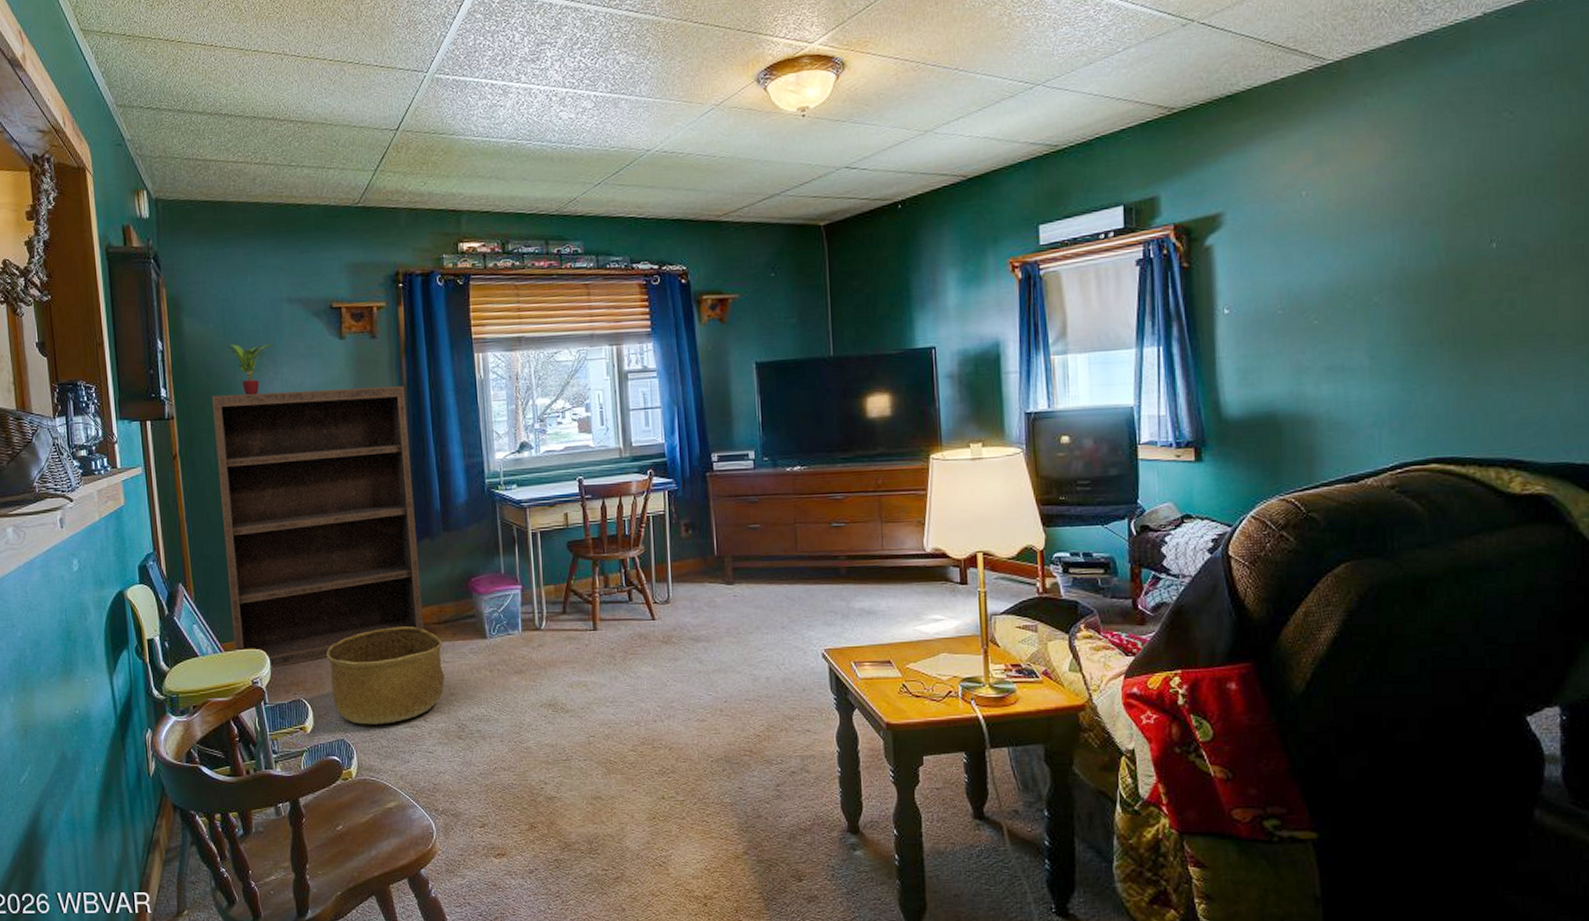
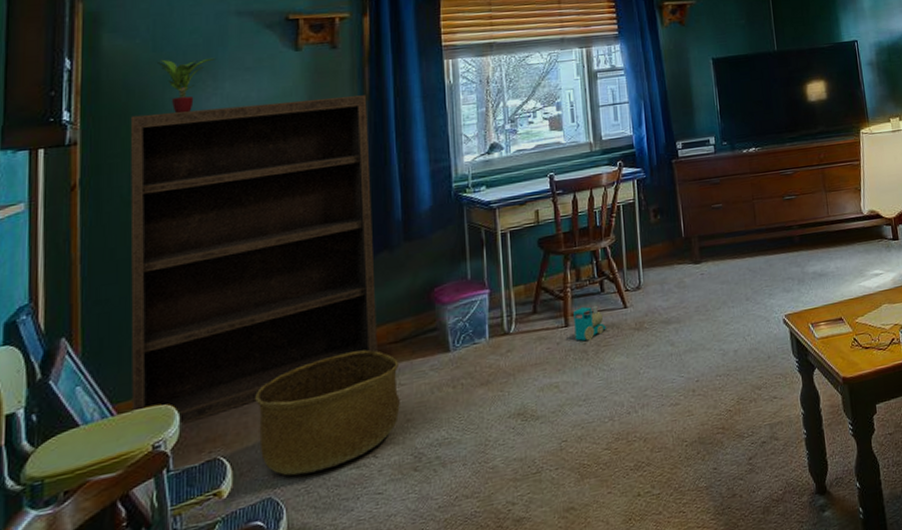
toy train: none [601,613,634,647] -> present [573,305,606,341]

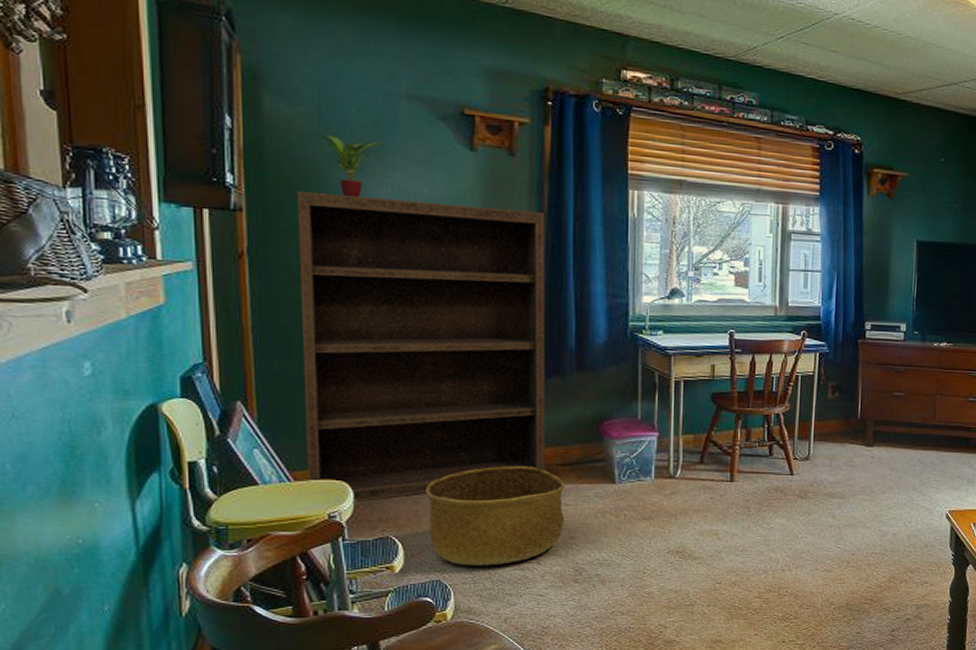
toy train: present [573,305,606,341] -> none [738,466,770,499]

